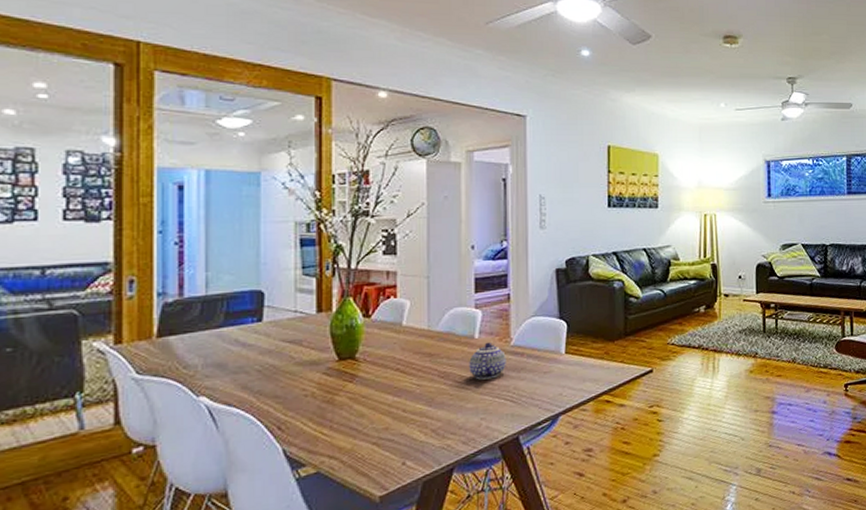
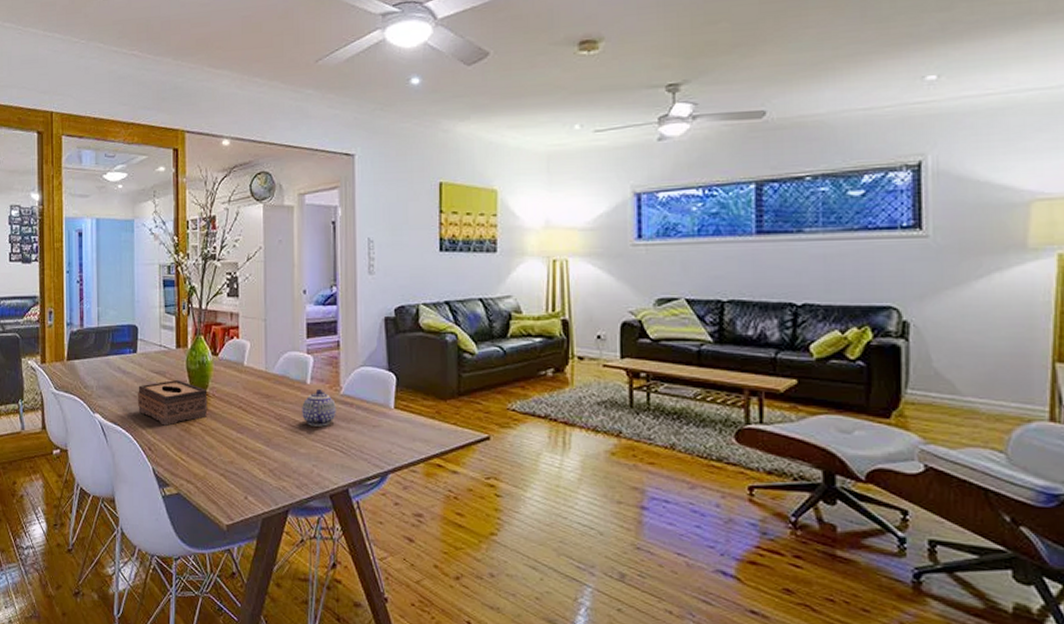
tissue box: none [263,347,357,400] -> present [138,379,208,426]

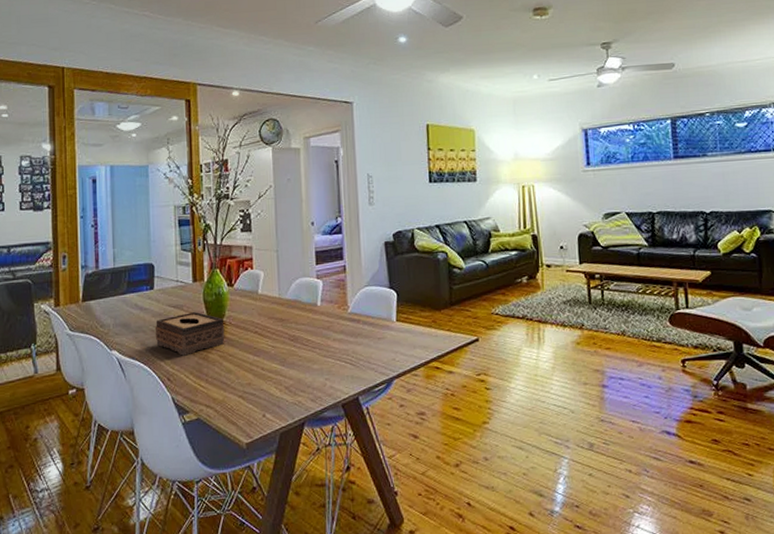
teapot: present [302,388,336,427] -> none [313,309,345,344]

